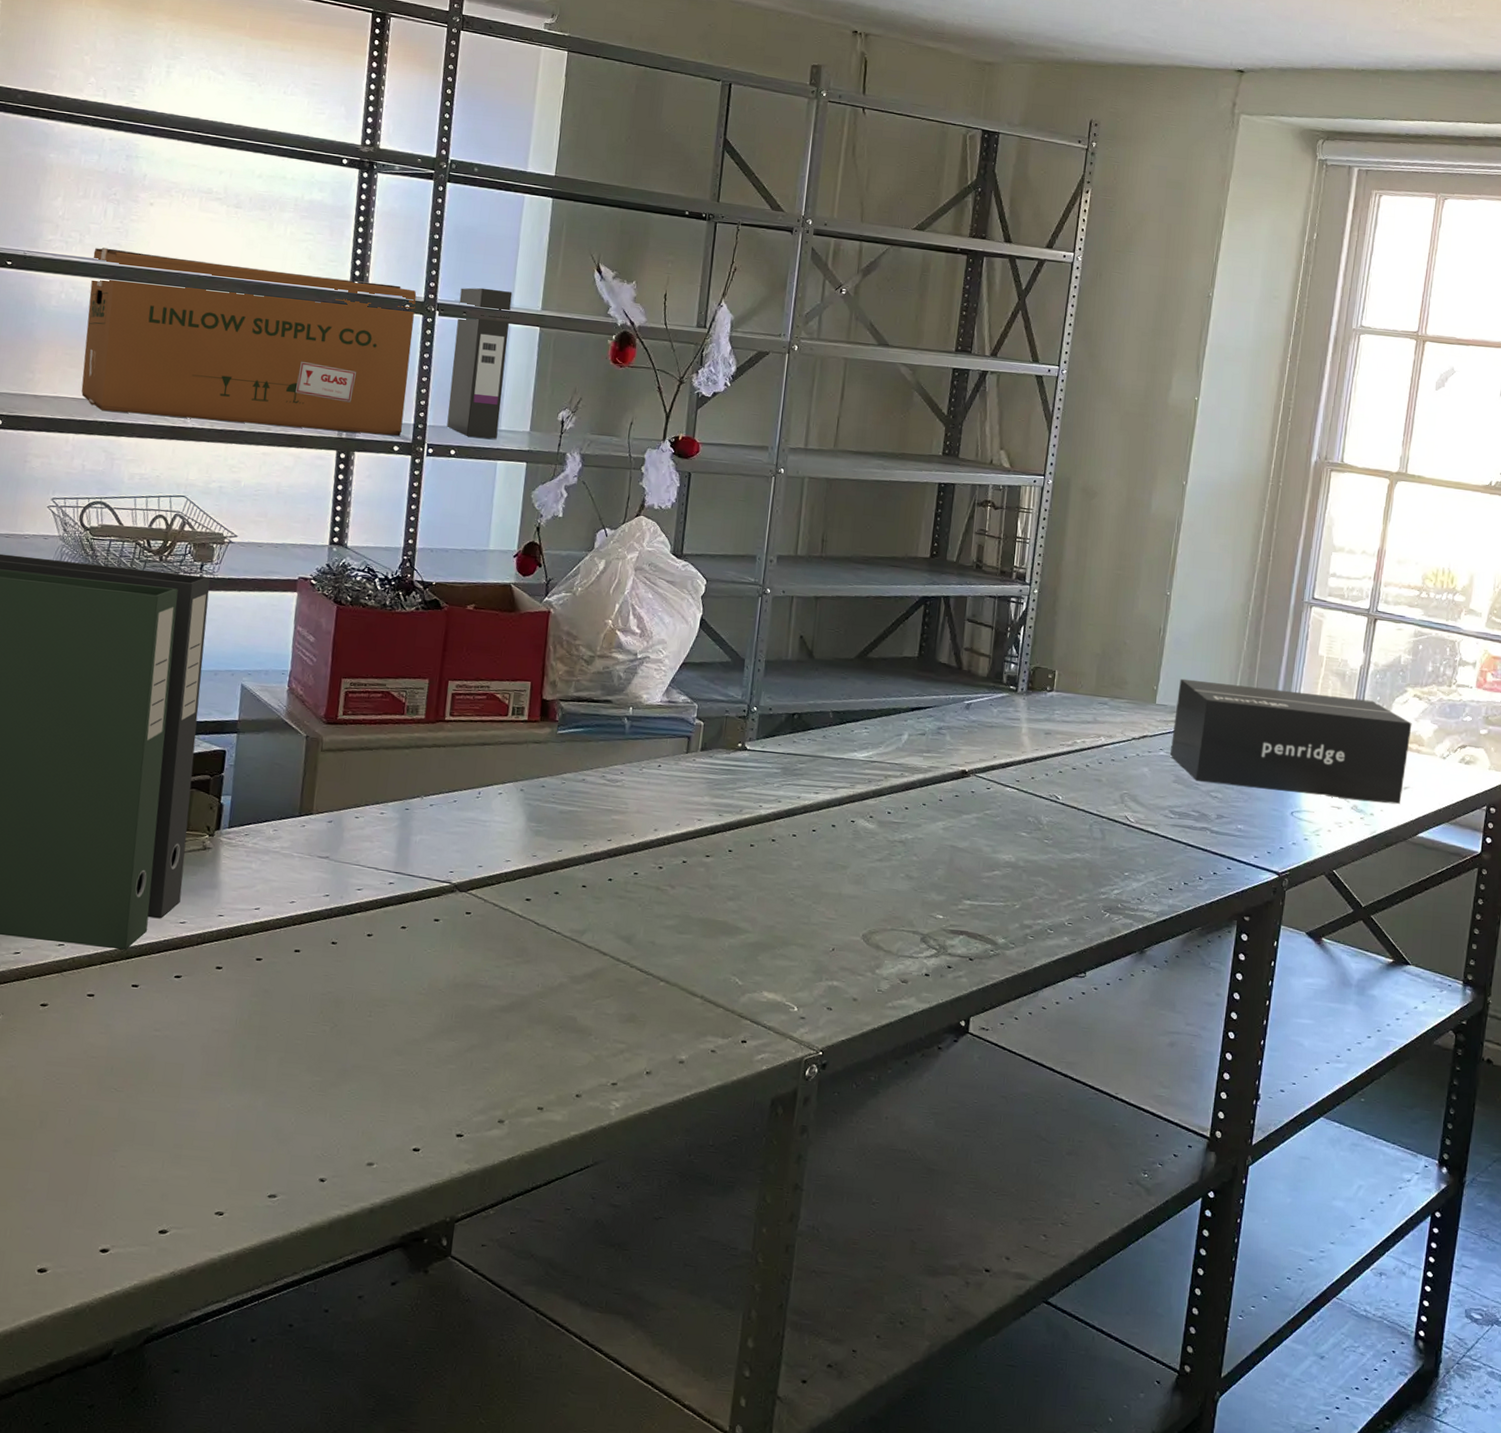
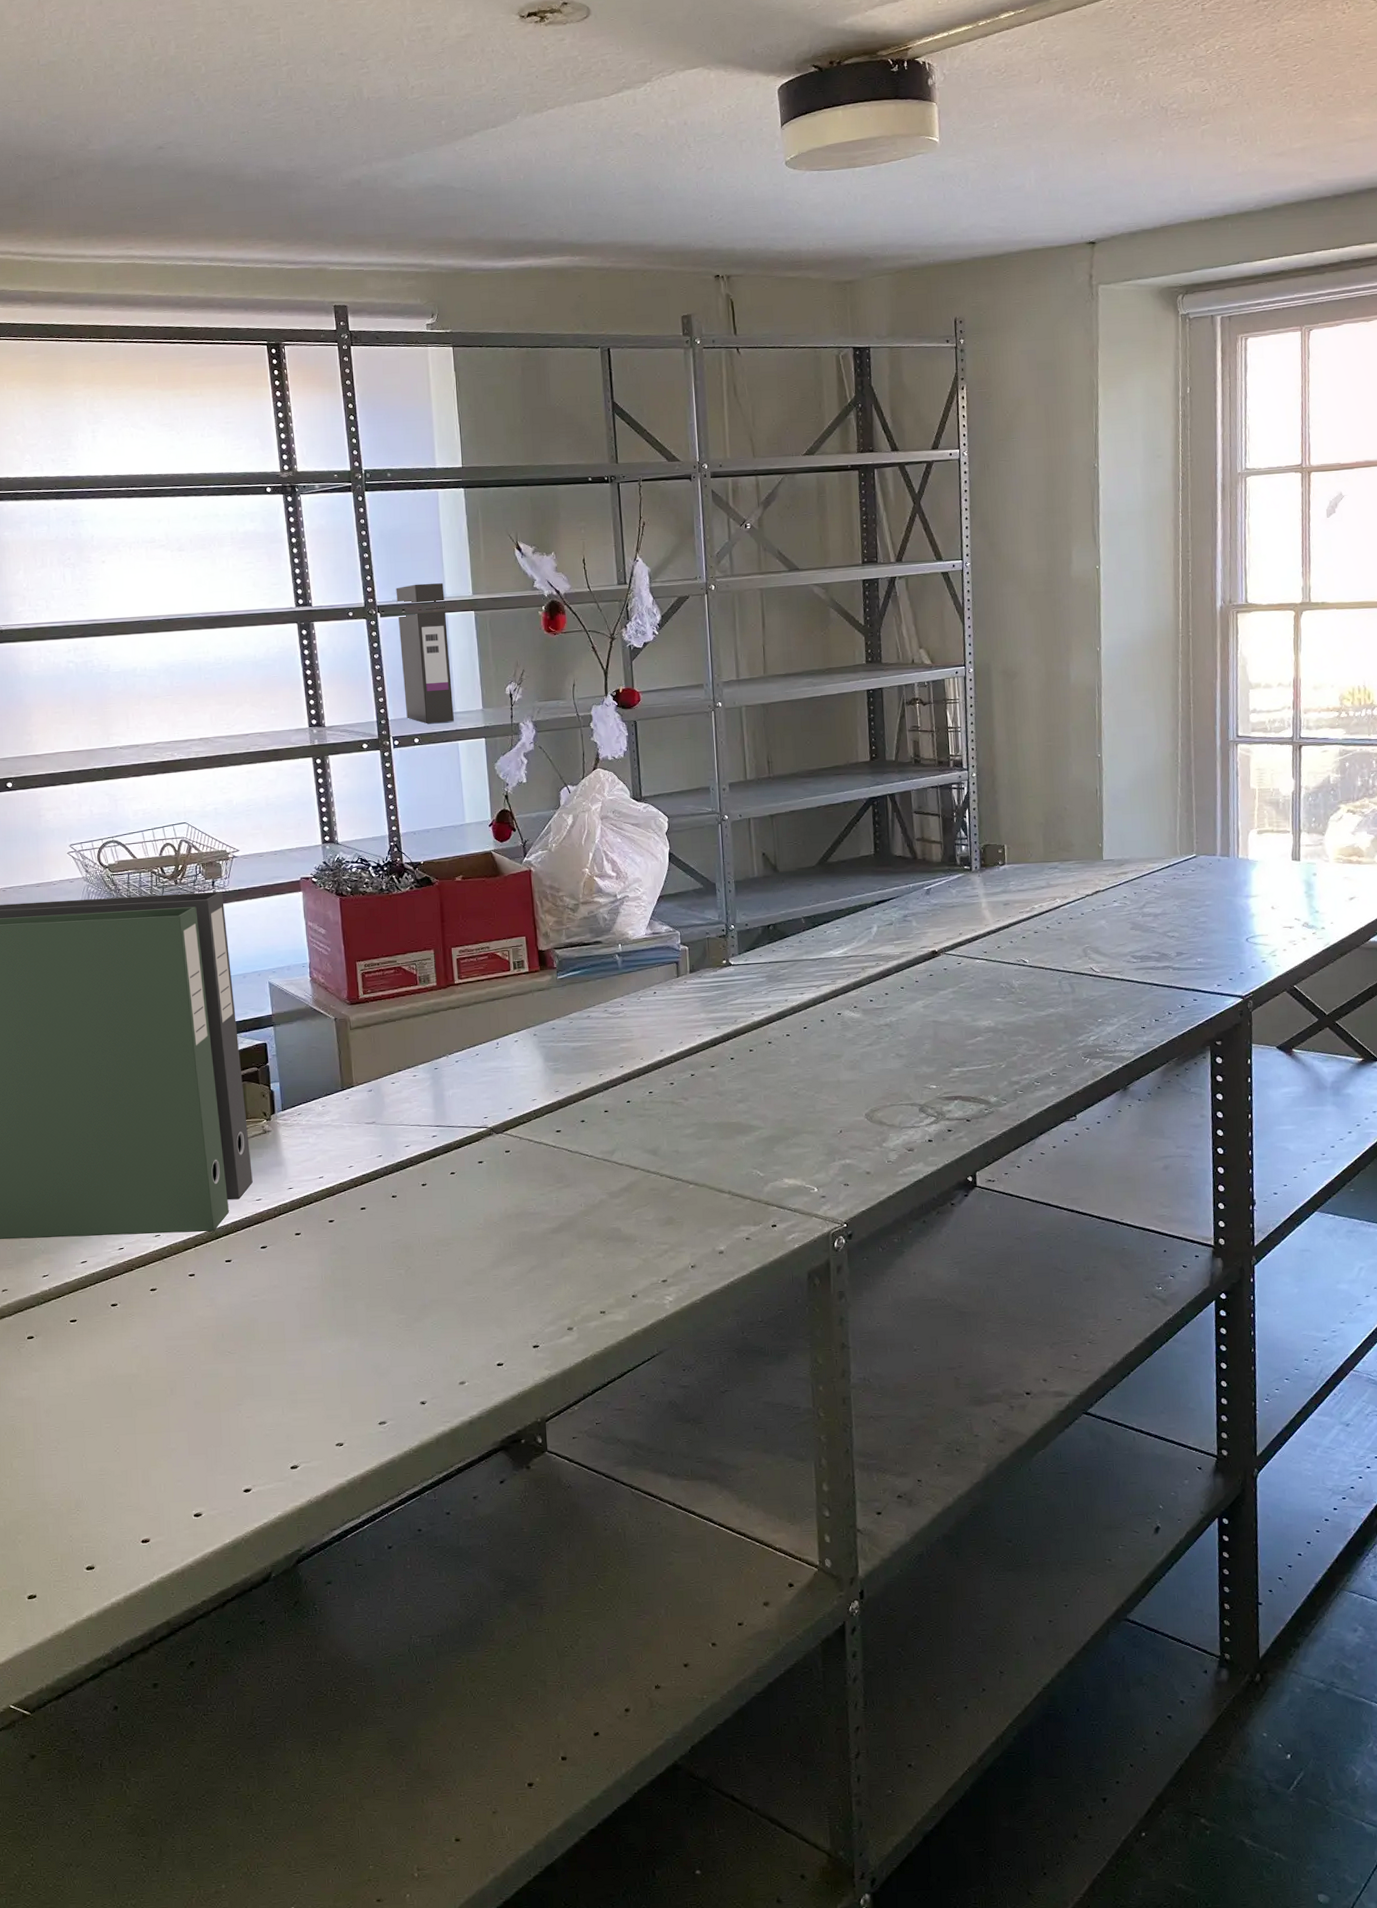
box: present [81,247,417,436] -> none [61,596,367,758]
box: present [1169,678,1412,805] -> none [1122,822,1350,926]

